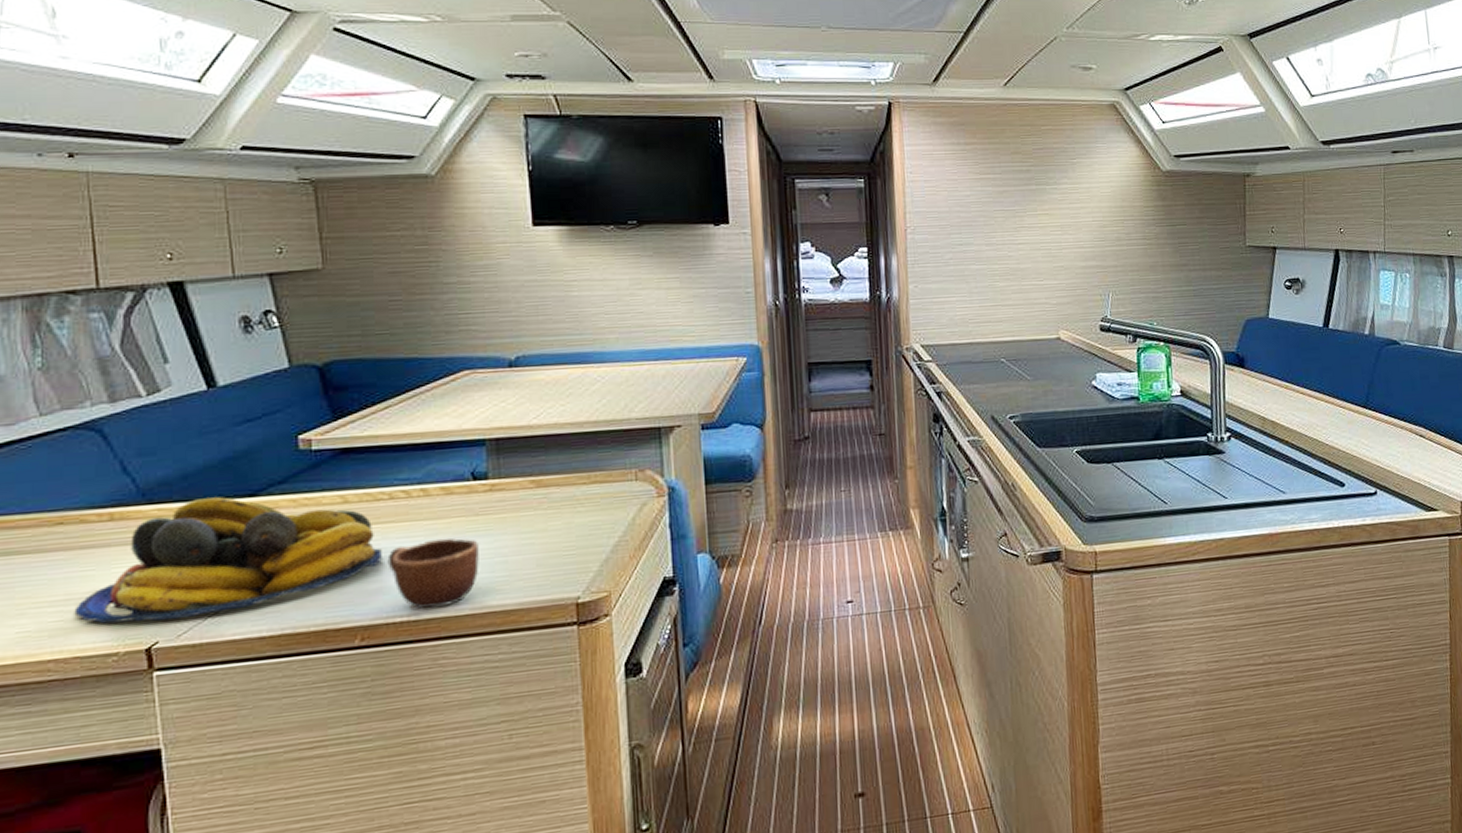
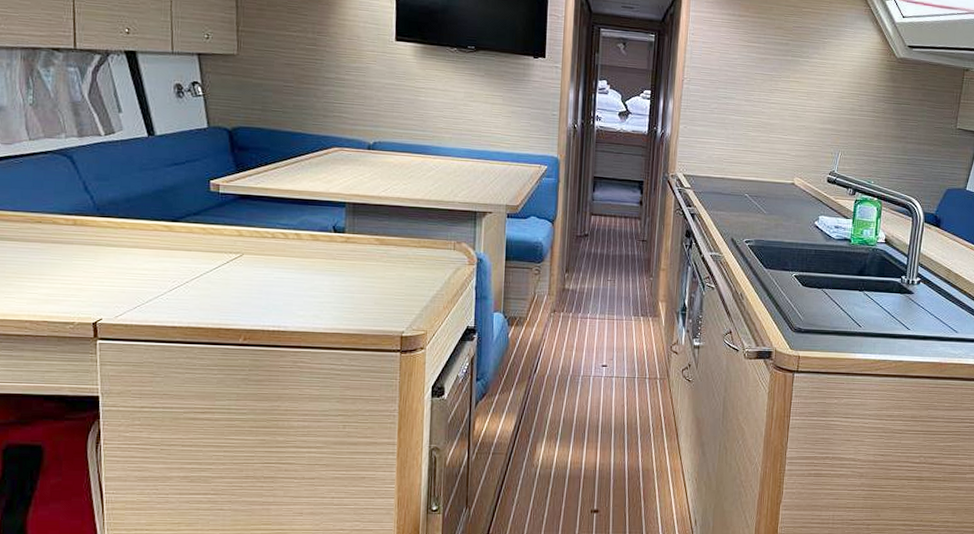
fruit bowl: present [74,497,382,624] -> none [45,218,264,305]
mug: present [387,538,479,610] -> none [267,272,334,324]

